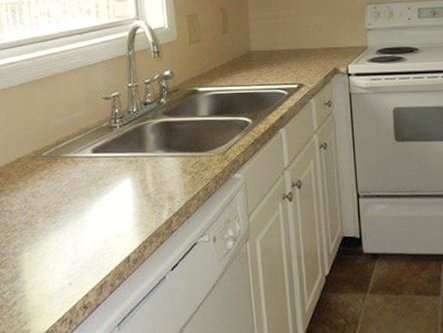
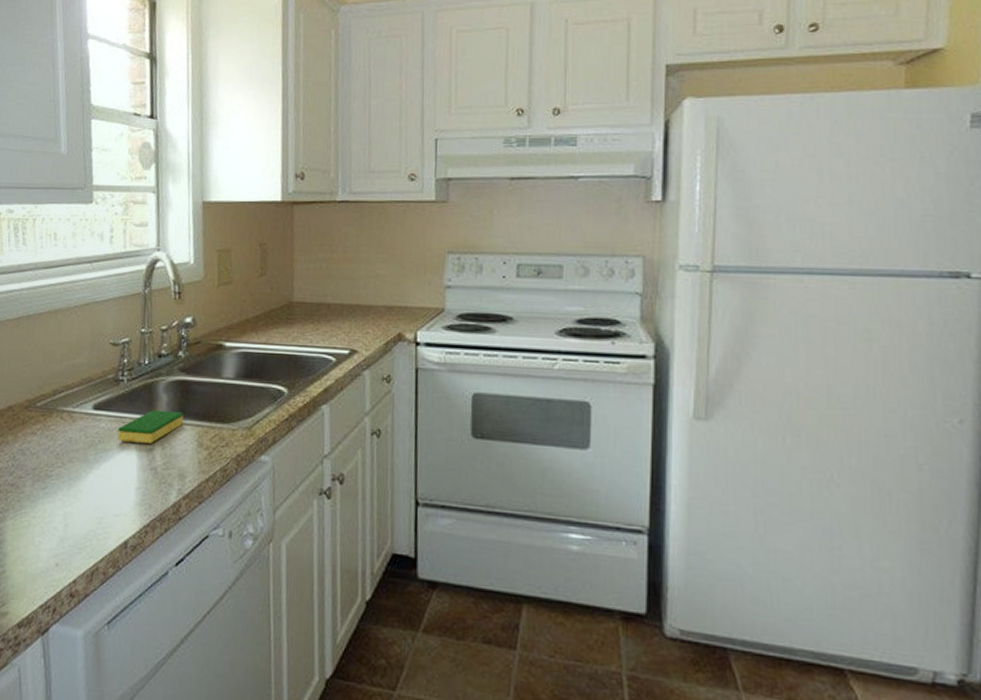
dish sponge: none [115,147,169,176] -> present [117,409,184,444]

